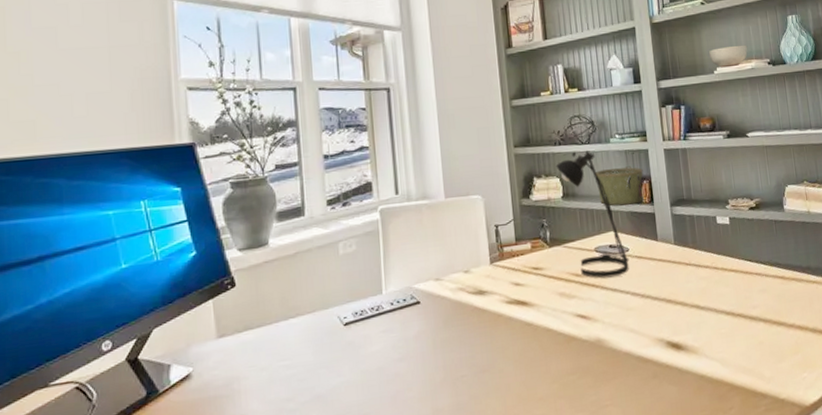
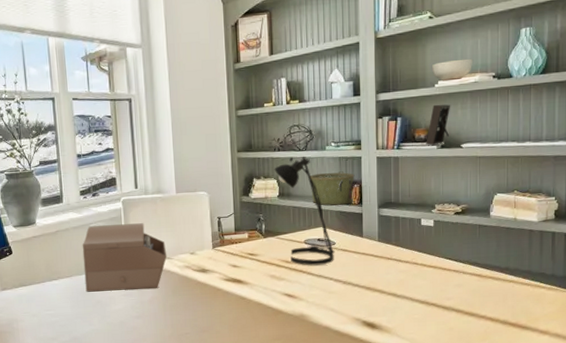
sewing box: none [328,237,436,331] -> present [82,223,167,292]
picture frame: none [711,91,734,136] -> present [426,104,451,146]

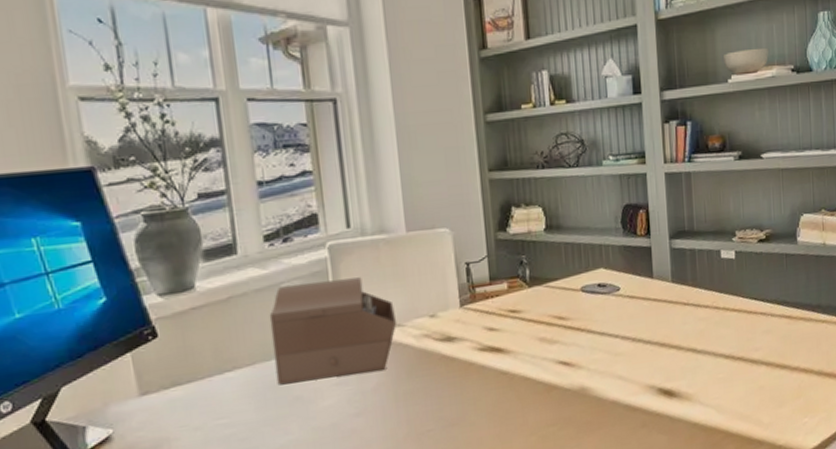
desk lamp: present [274,156,335,266] -> none [538,174,620,321]
basket: present [310,171,355,206] -> none [585,193,640,239]
picture frame: present [426,104,451,146] -> none [721,104,748,157]

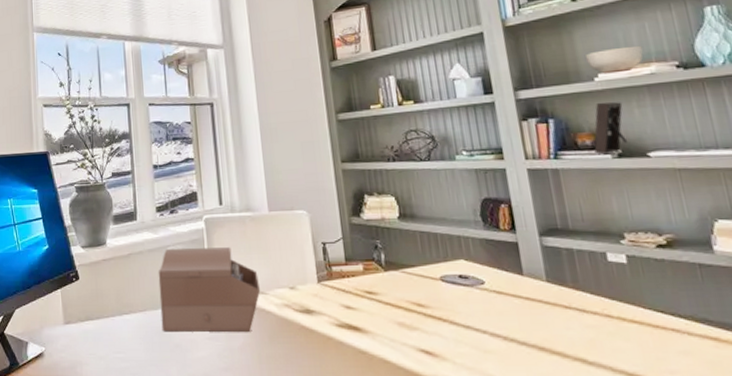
picture frame: none [721,104,748,157] -> present [594,101,627,155]

